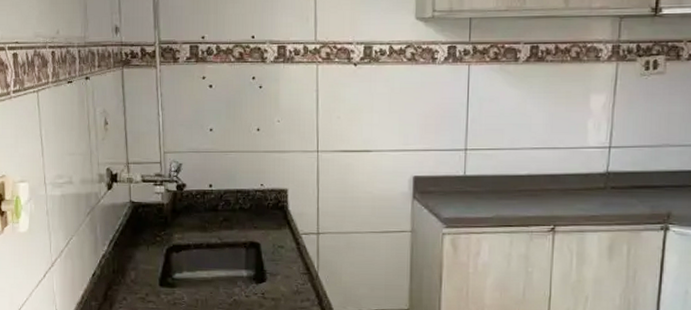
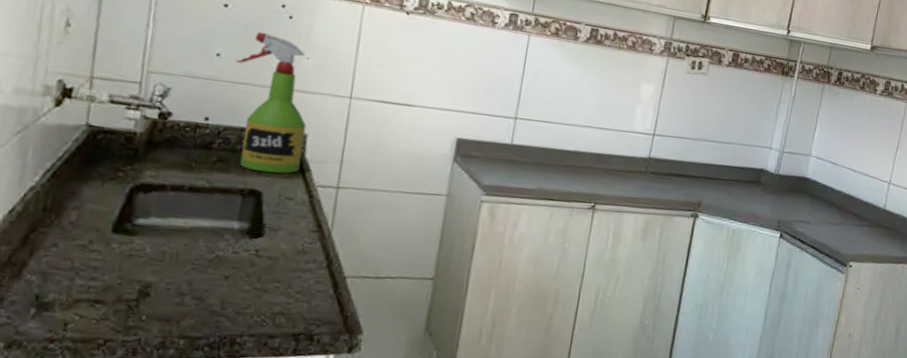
spray bottle: none [224,104,286,227] -> present [235,31,307,174]

